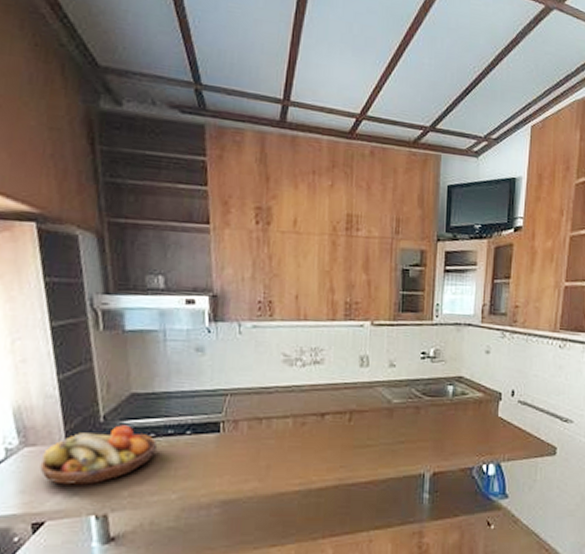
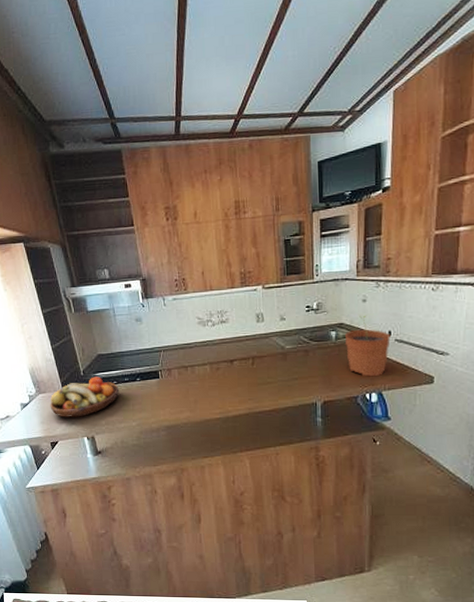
plant pot: none [463,369,513,444] -> present [344,315,390,377]

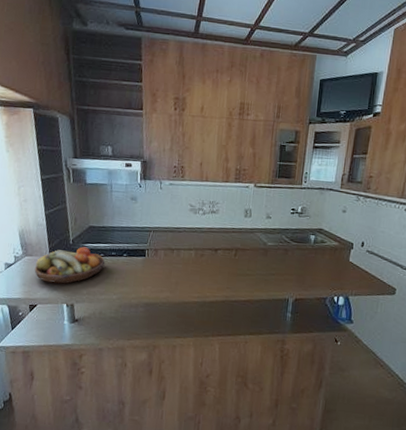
plant pot: present [344,315,390,377] -> none [322,224,363,282]

